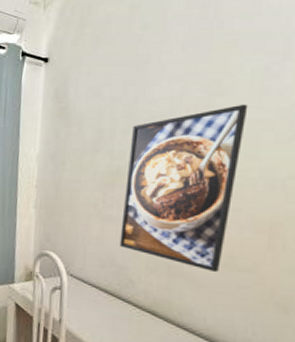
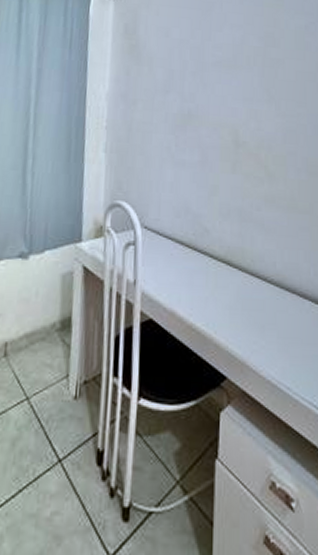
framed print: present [119,104,248,273] -> none [193,56,295,216]

